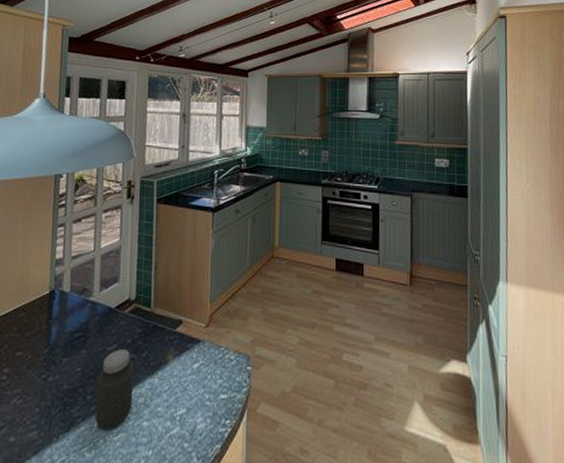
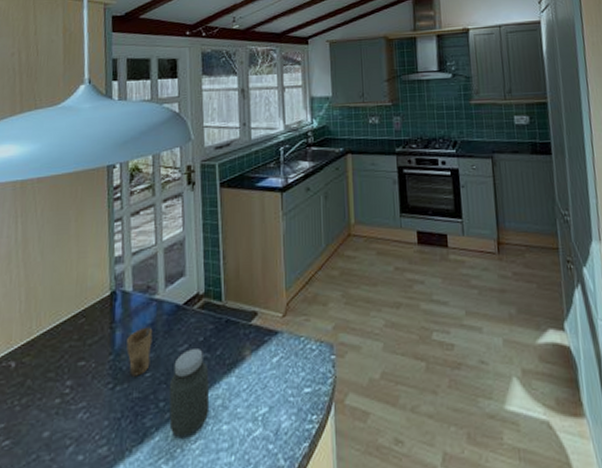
cup: none [60,324,86,370] -> present [126,325,153,377]

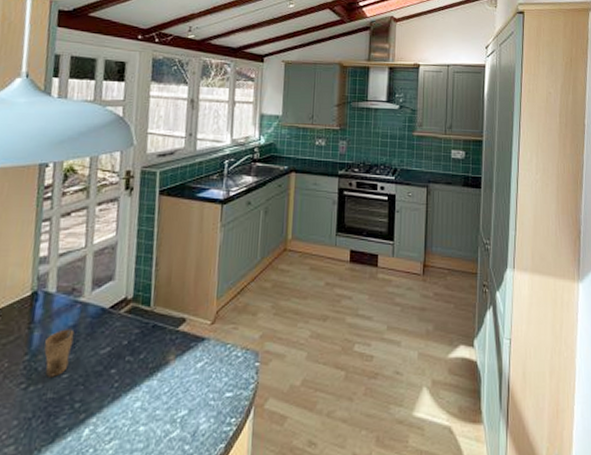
jar: present [169,349,210,437] -> none [83,352,130,437]

